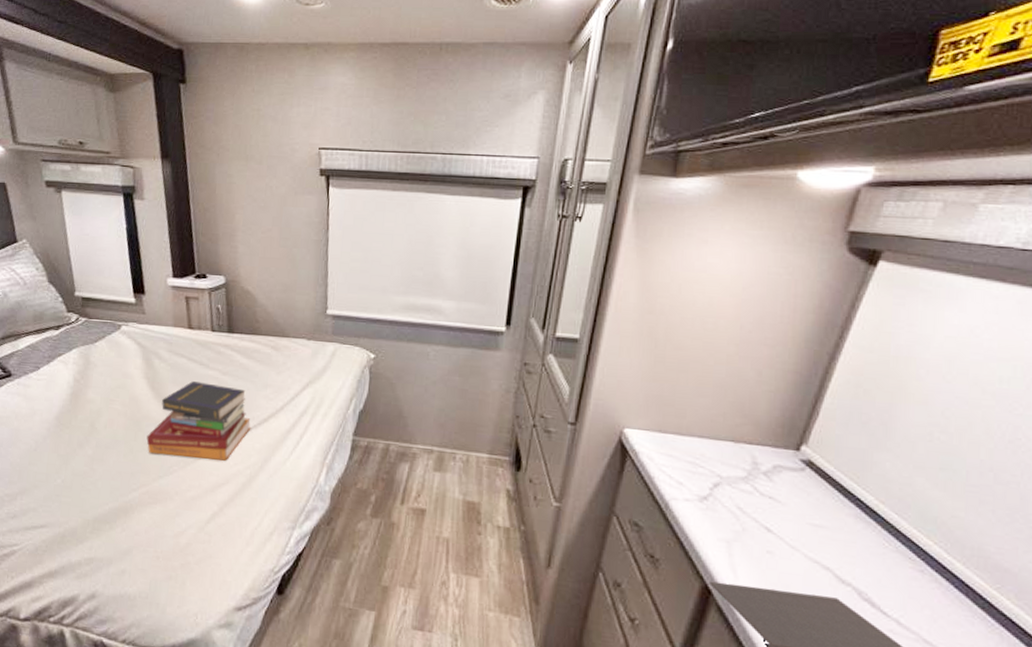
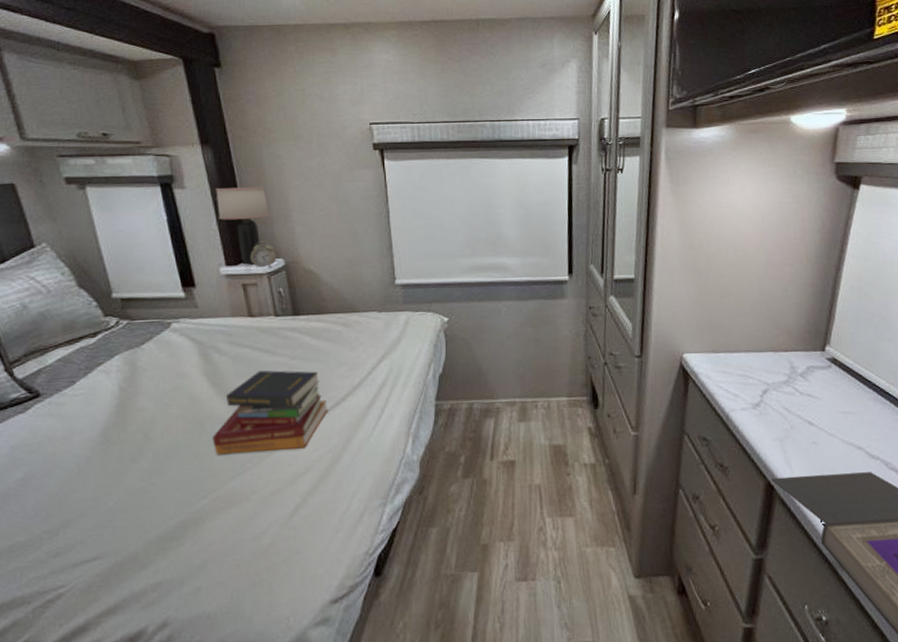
table lamp: none [170,202,217,279] -> present [216,187,271,265]
alarm clock: none [195,257,219,284] -> present [250,241,277,268]

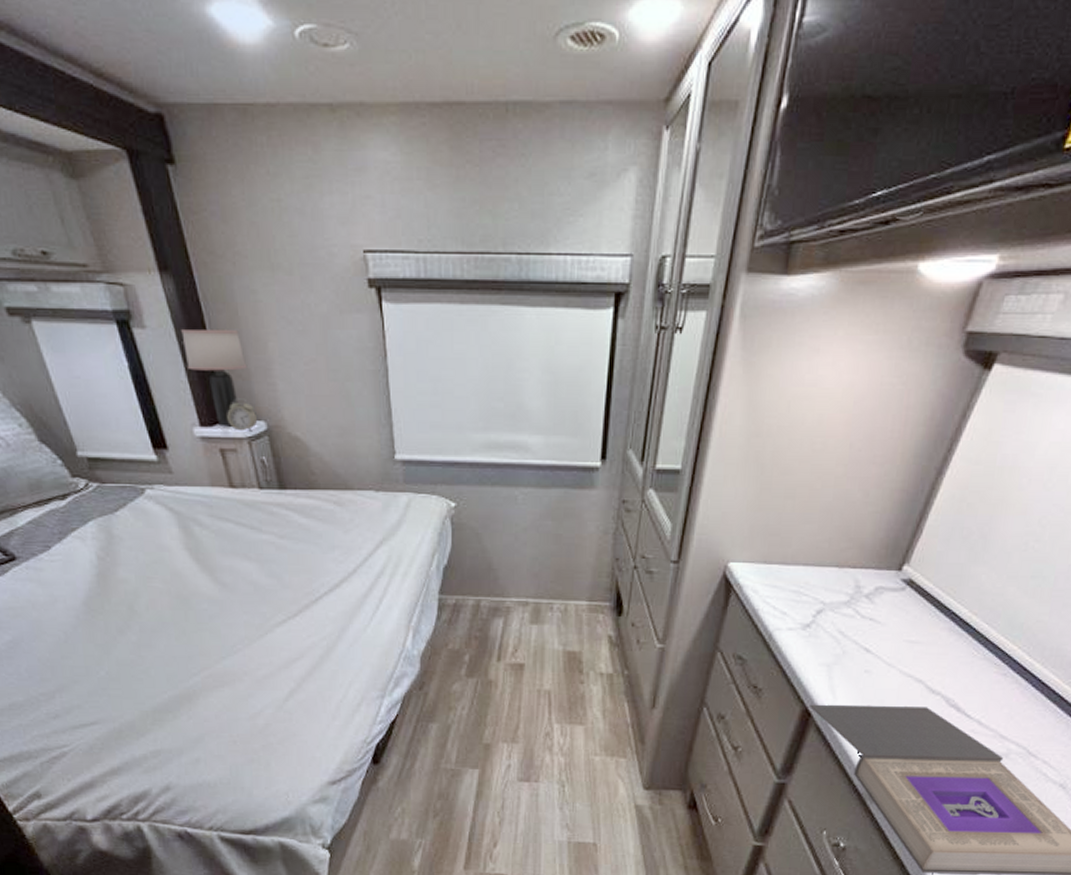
books: present [212,370,329,455] -> none [199,549,322,634]

